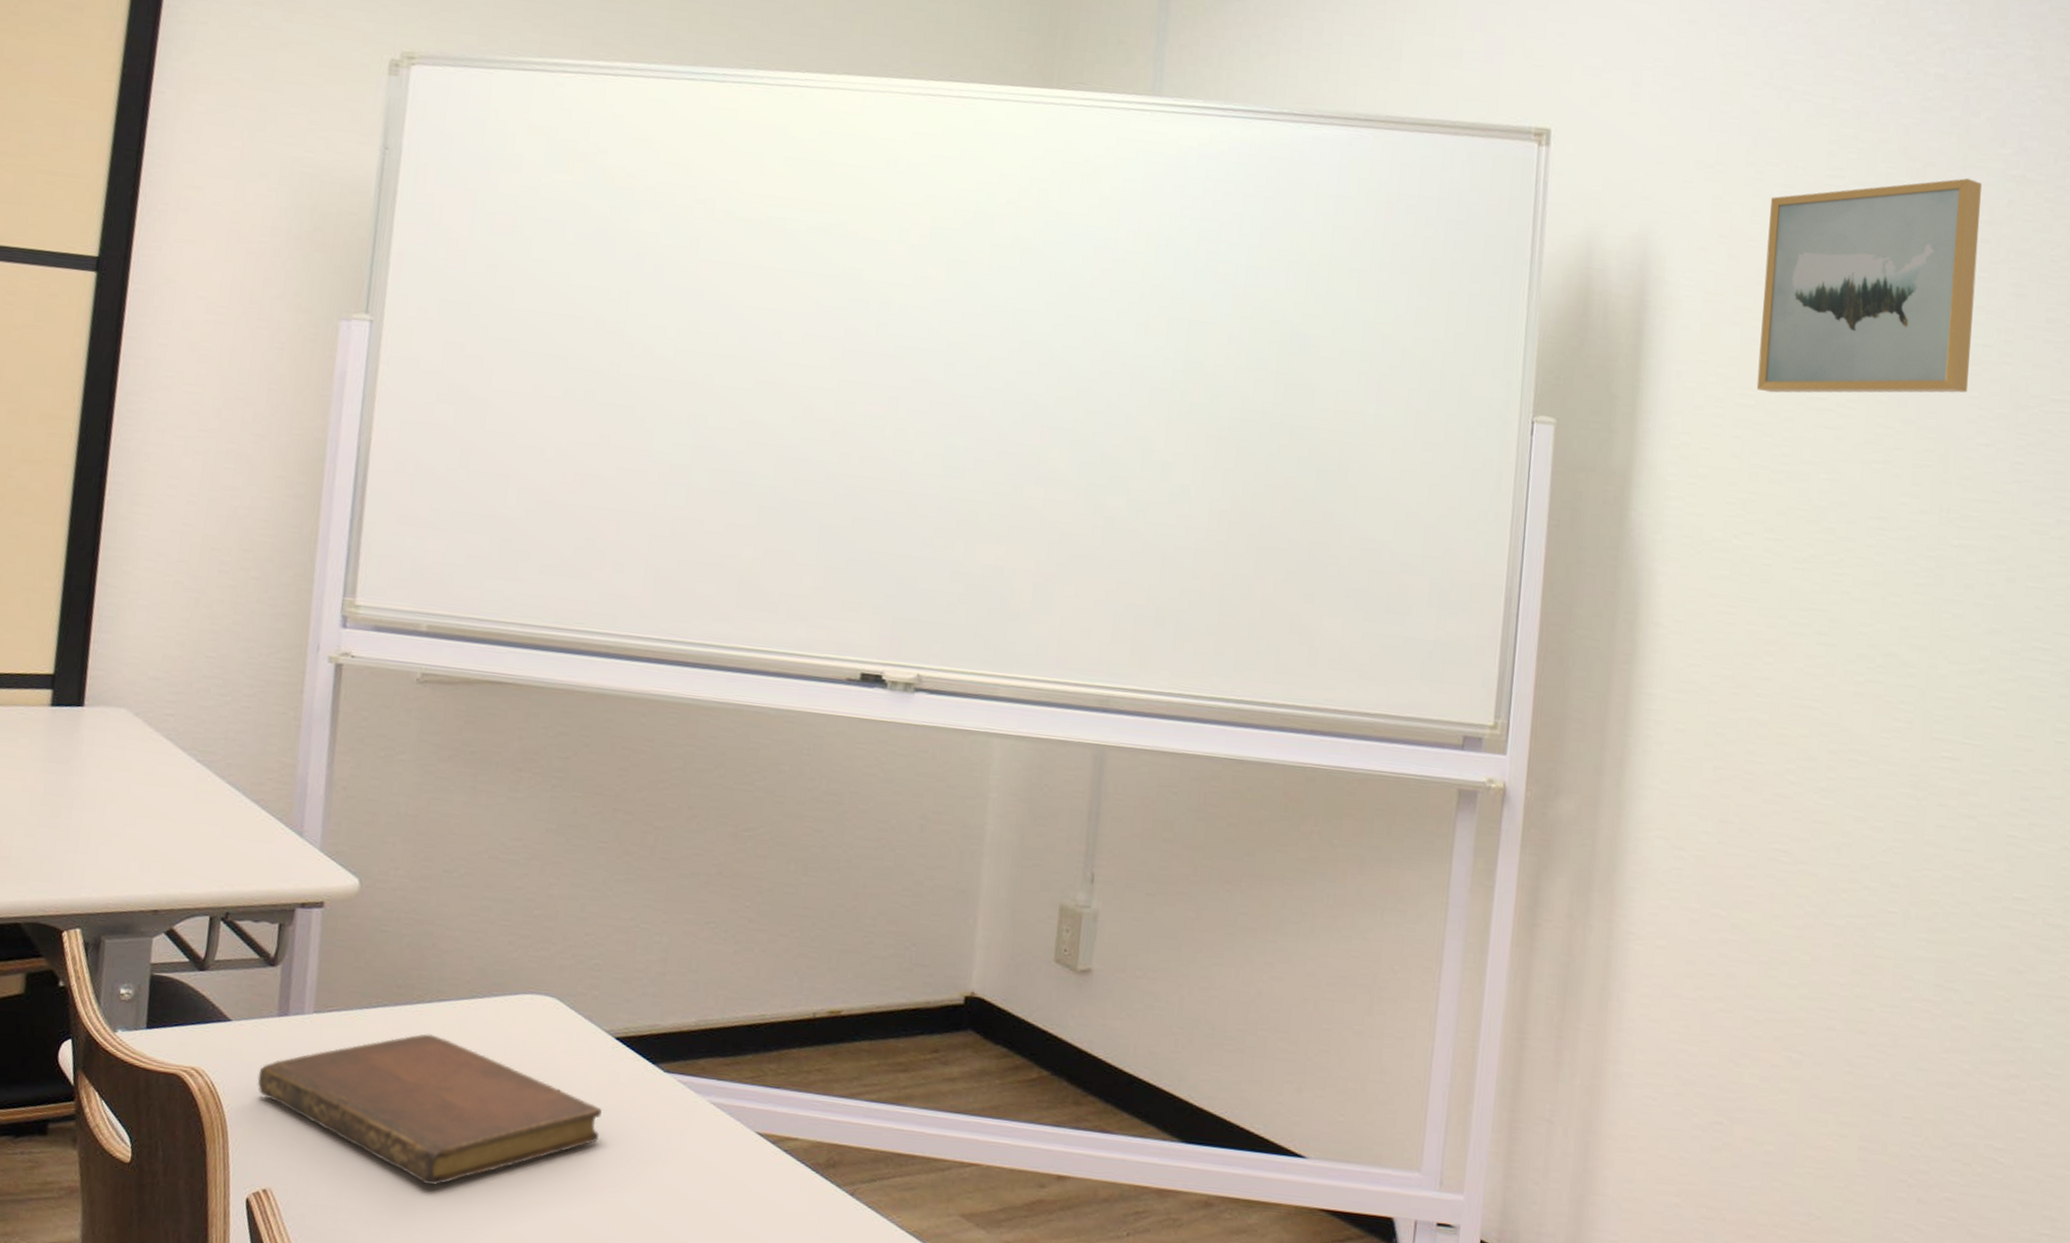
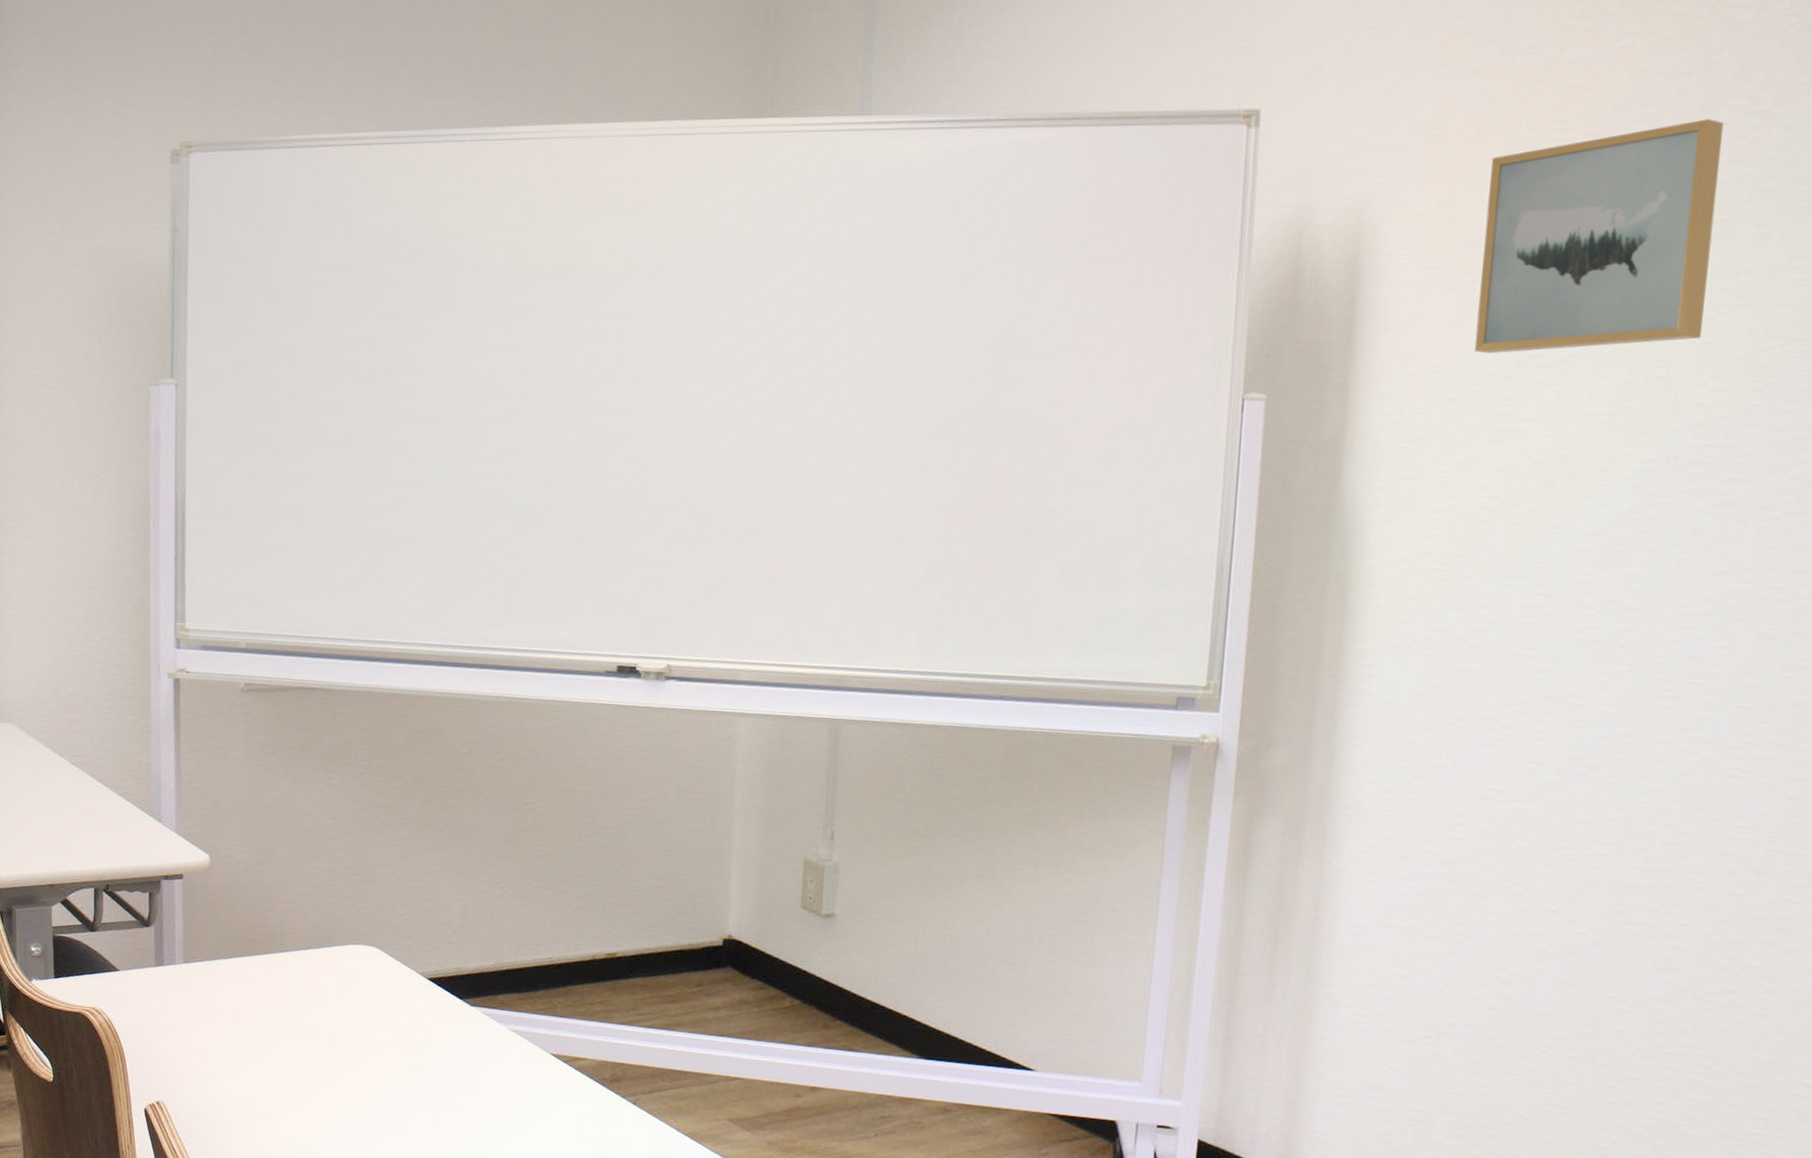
notebook: present [257,1034,602,1185] -> none [144,978,421,1098]

